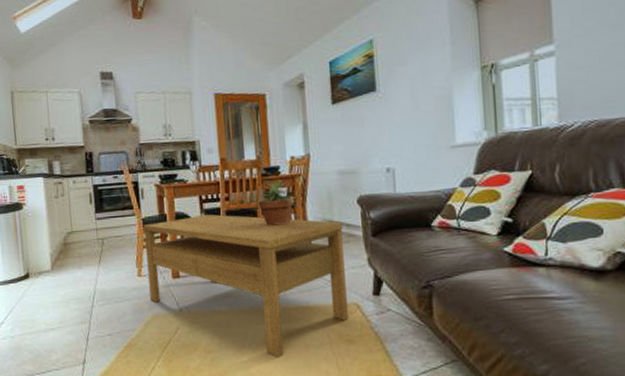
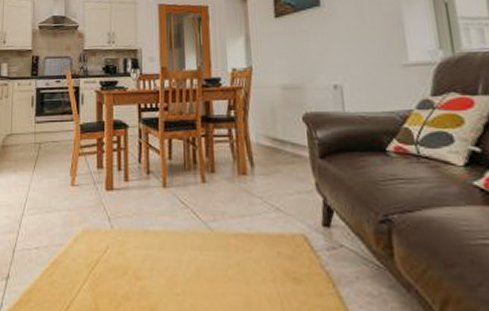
coffee table: present [143,214,348,358] -> none [80,125,295,293]
potted plant: present [249,179,300,226] -> none [189,91,241,140]

